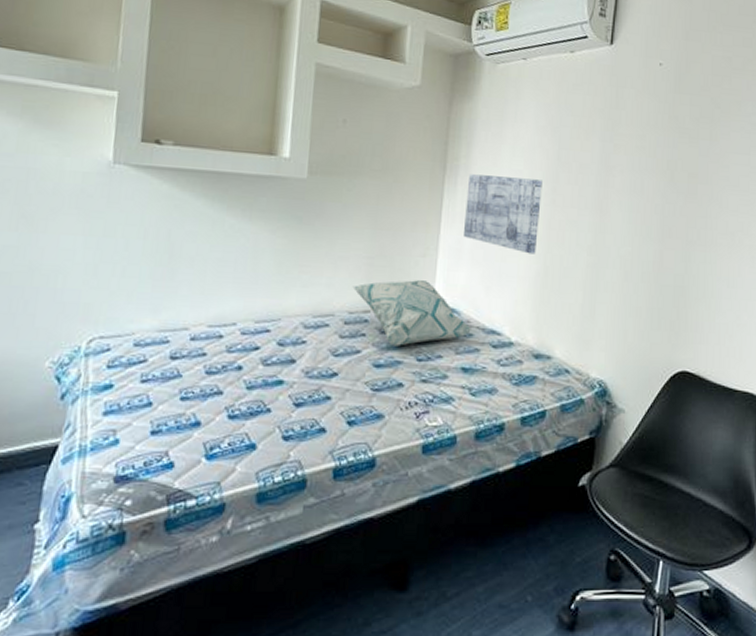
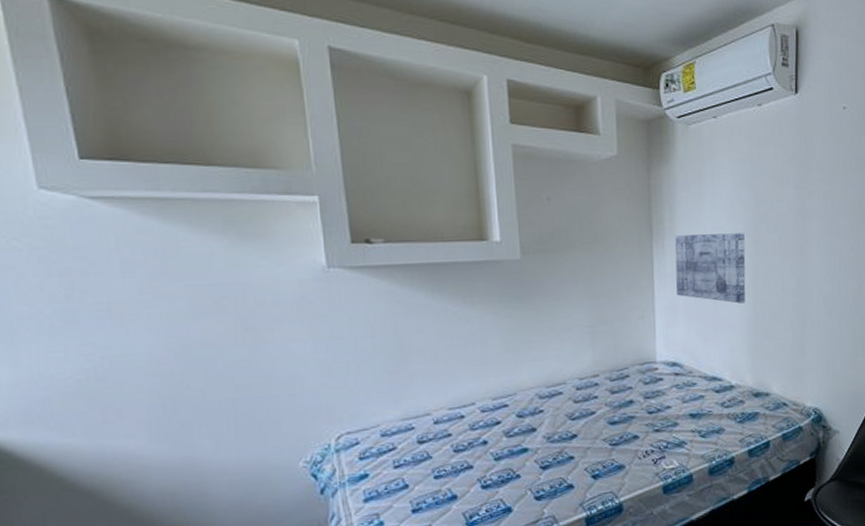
decorative pillow: present [352,280,471,346] -> none [579,340,694,404]

